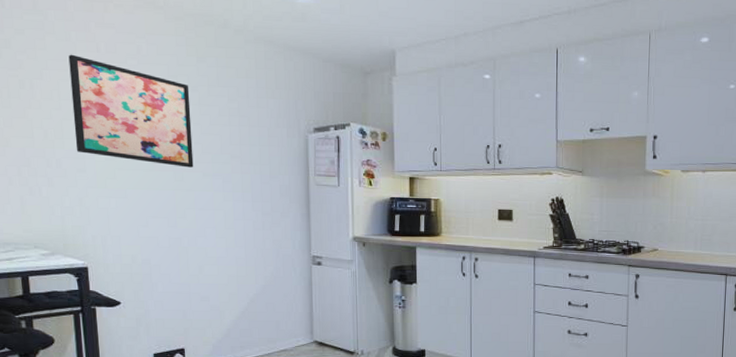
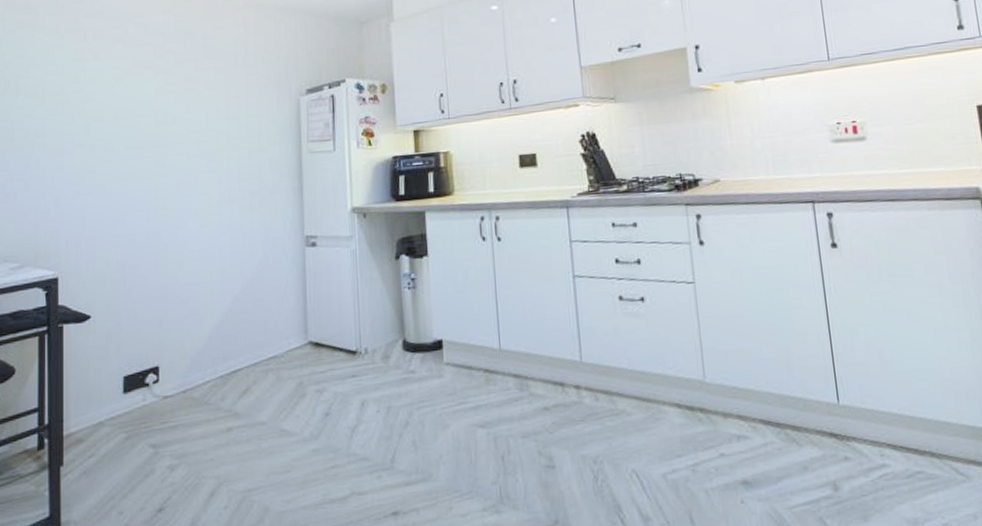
wall art: present [68,54,194,168] -> none [56,47,177,151]

